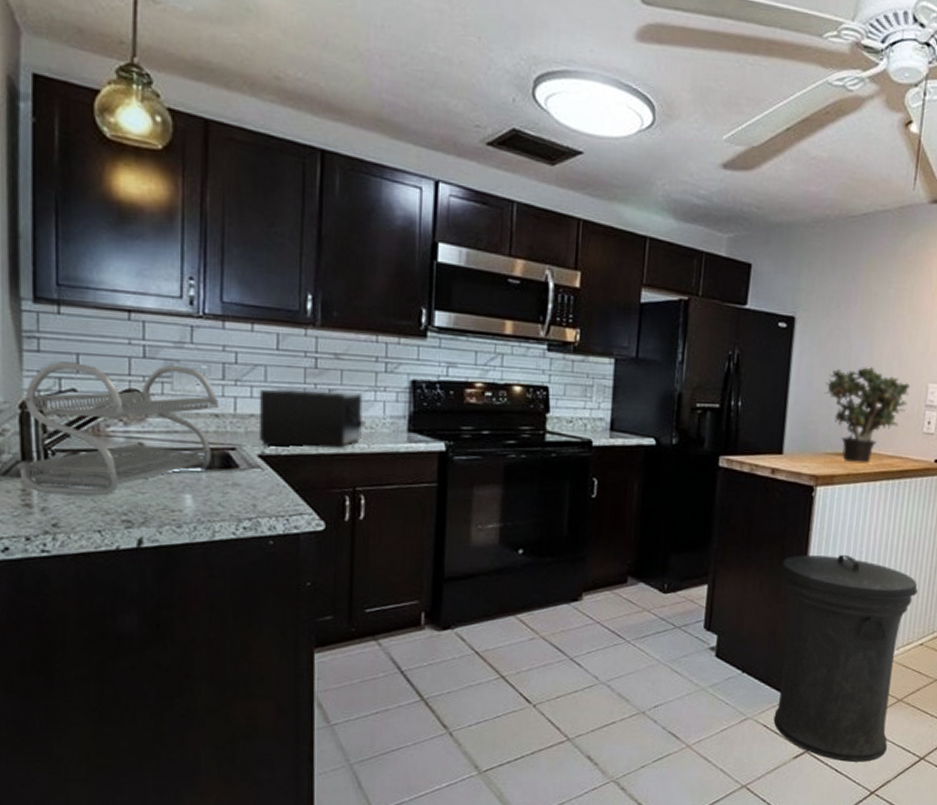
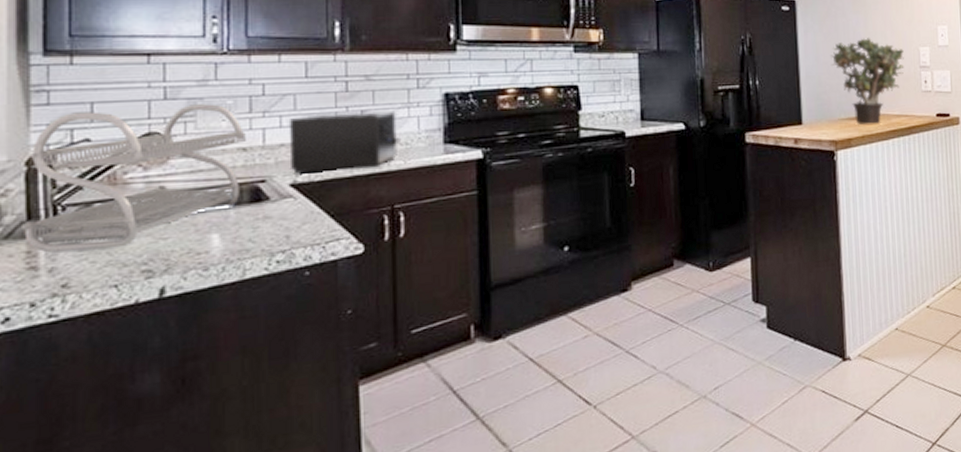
trash can: present [773,555,918,762] -> none [816,212,942,416]

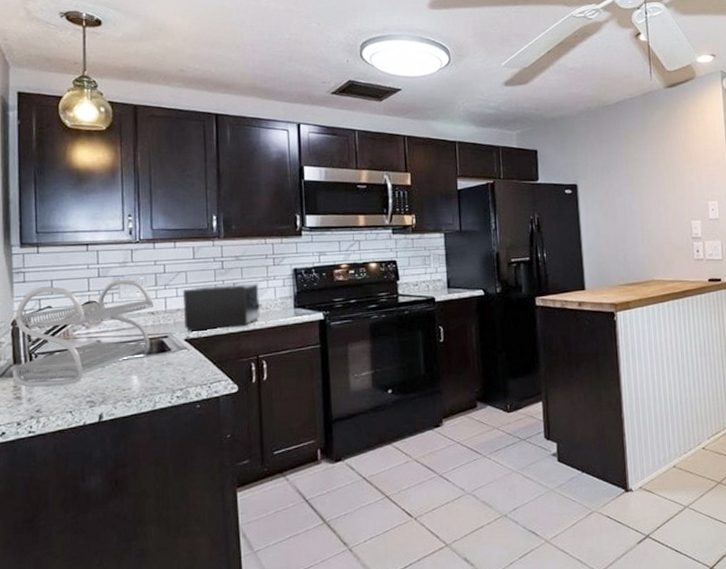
potted plant: present [831,37,904,126] -> none [610,213,678,291]

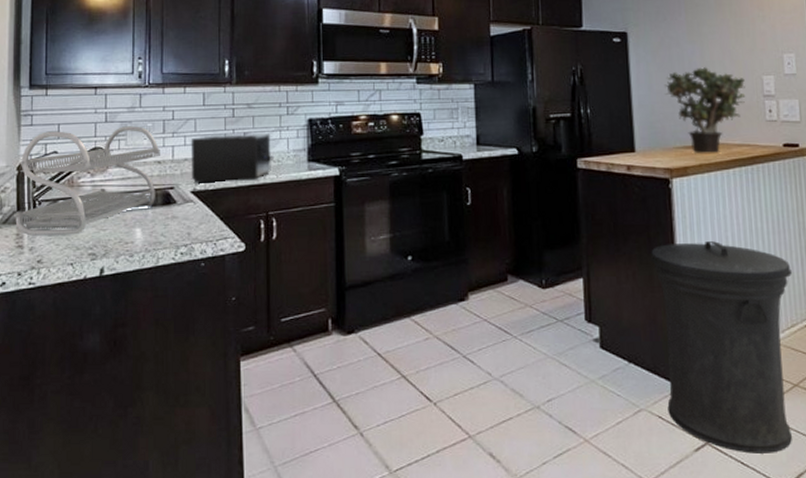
trash can: none [599,365,716,542] -> present [650,241,792,454]
potted plant: none [610,213,678,291] -> present [665,66,746,155]

